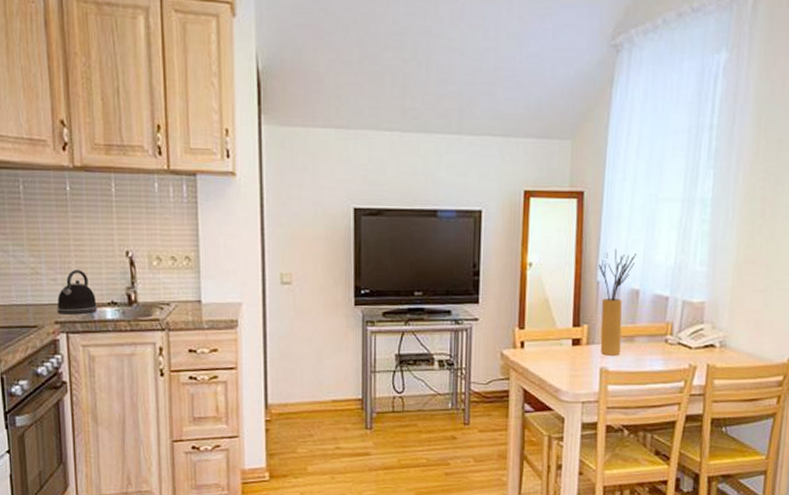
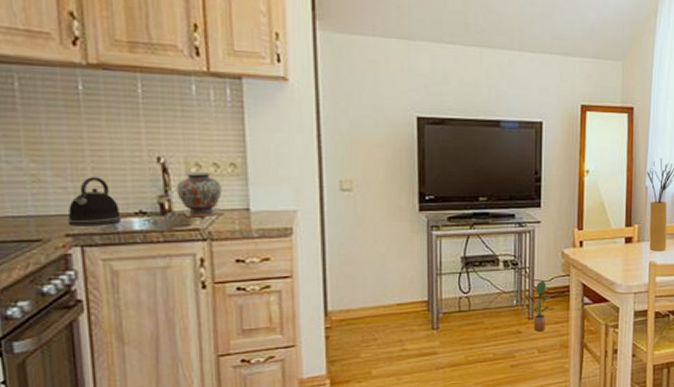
decorative vase: none [141,264,180,309] -> present [176,171,224,218]
potted plant: none [463,383,488,439] -> present [527,280,551,332]

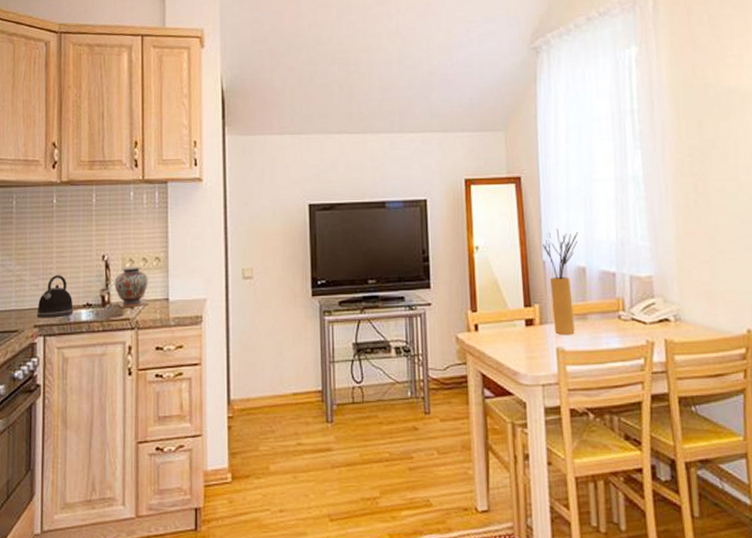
potted plant: present [527,280,551,332] -> none [422,369,448,429]

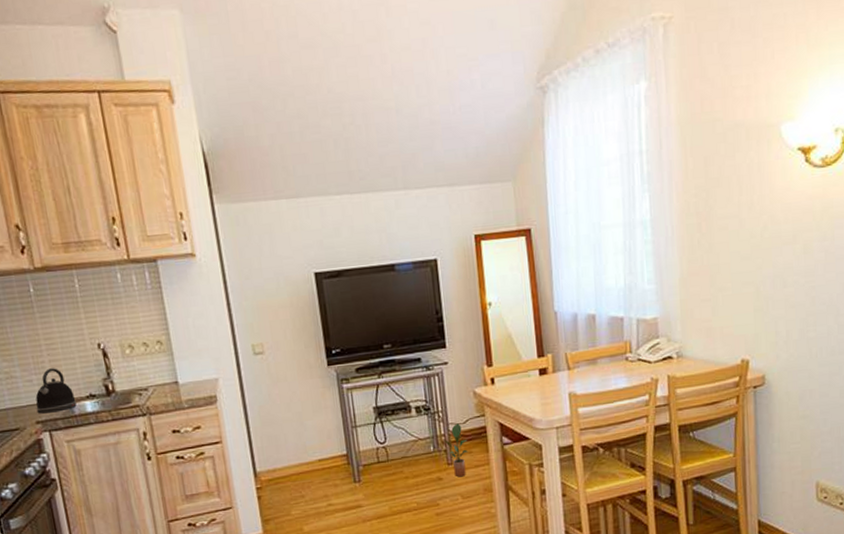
decorative vase: present [114,266,149,308] -> none [116,351,158,396]
potted plant: none [422,369,448,429] -> present [443,423,469,477]
vase: present [543,229,578,335] -> none [554,279,588,381]

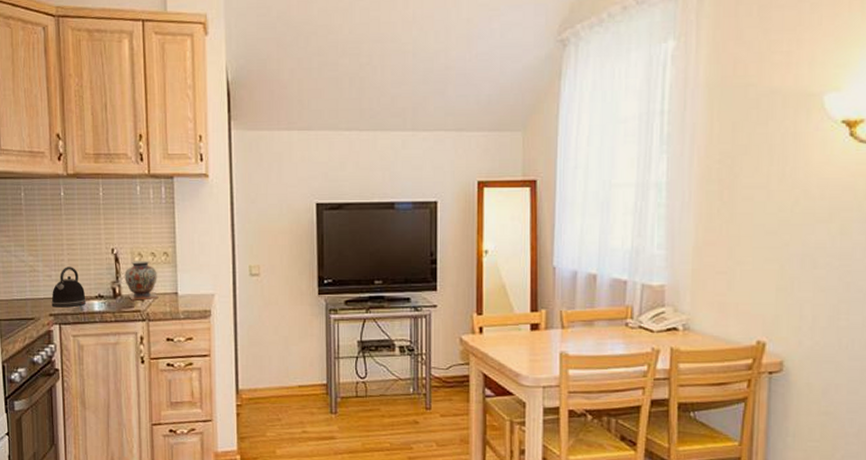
decorative vase: none [116,351,158,396] -> present [124,260,159,301]
potted plant: present [443,423,469,477] -> none [424,368,449,424]

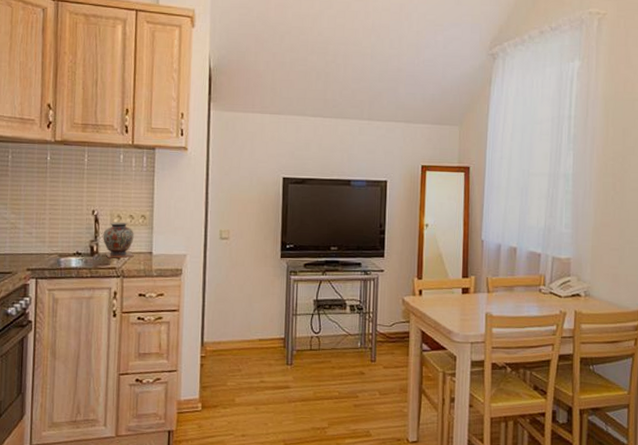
kettle: present [51,267,86,308] -> none [29,225,64,263]

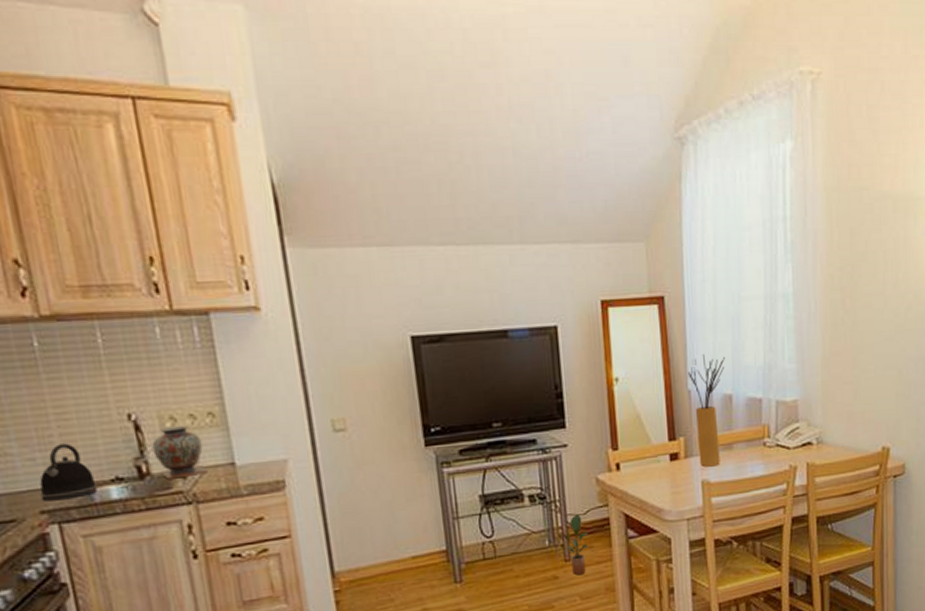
kettle: none [29,225,64,263] -> present [39,443,98,502]
potted plant: none [370,325,392,375] -> present [560,514,590,576]
vase: none [483,214,513,303] -> present [688,354,725,467]

